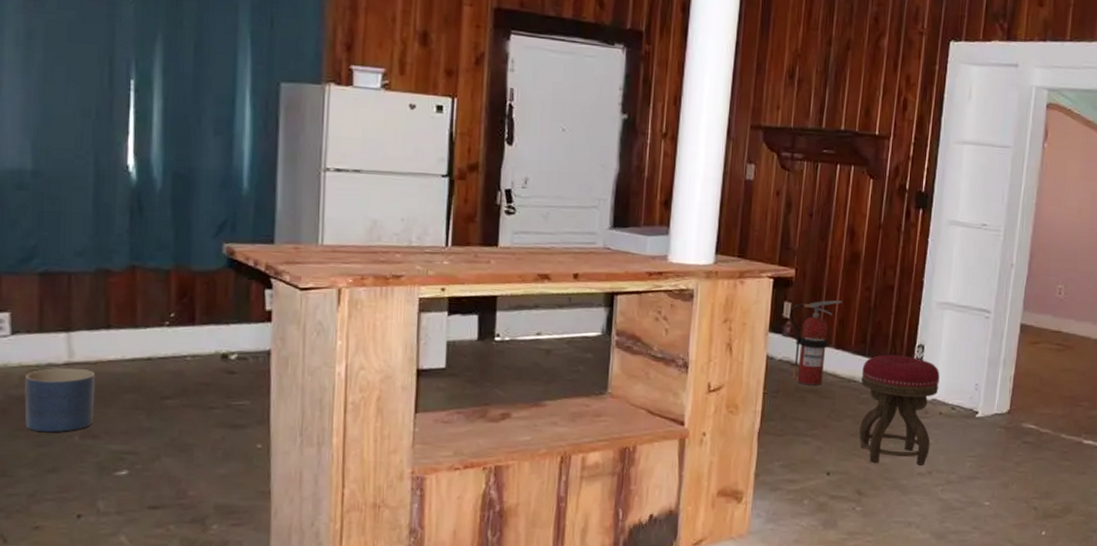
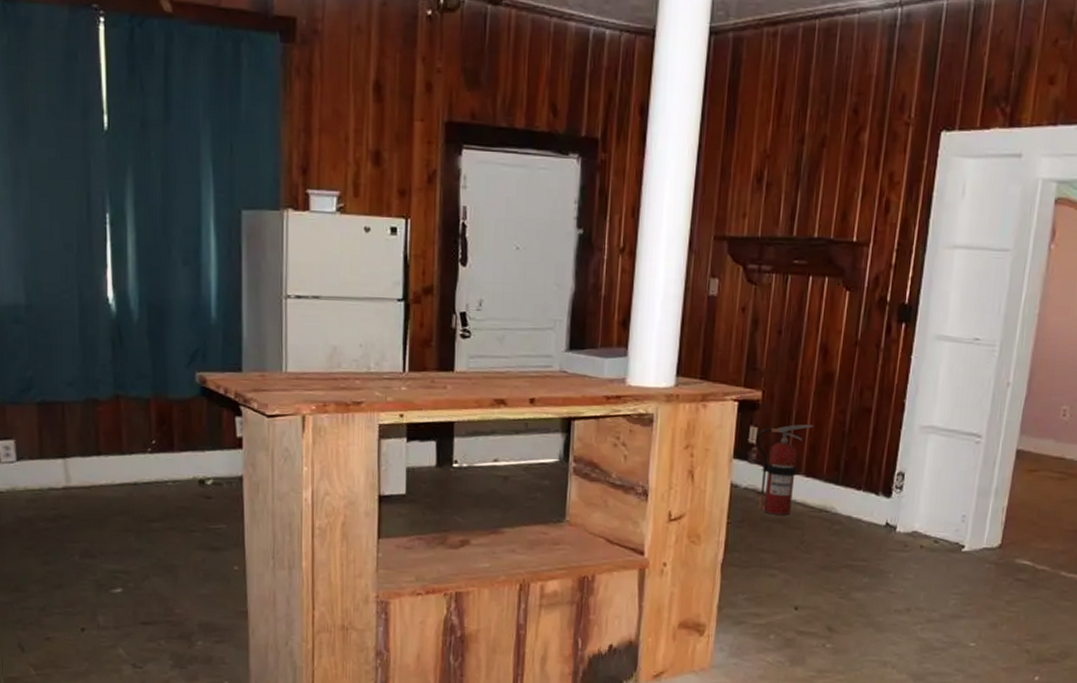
planter: present [25,367,95,433] -> none [31,492,90,552]
stool: present [859,354,940,465] -> none [830,483,922,602]

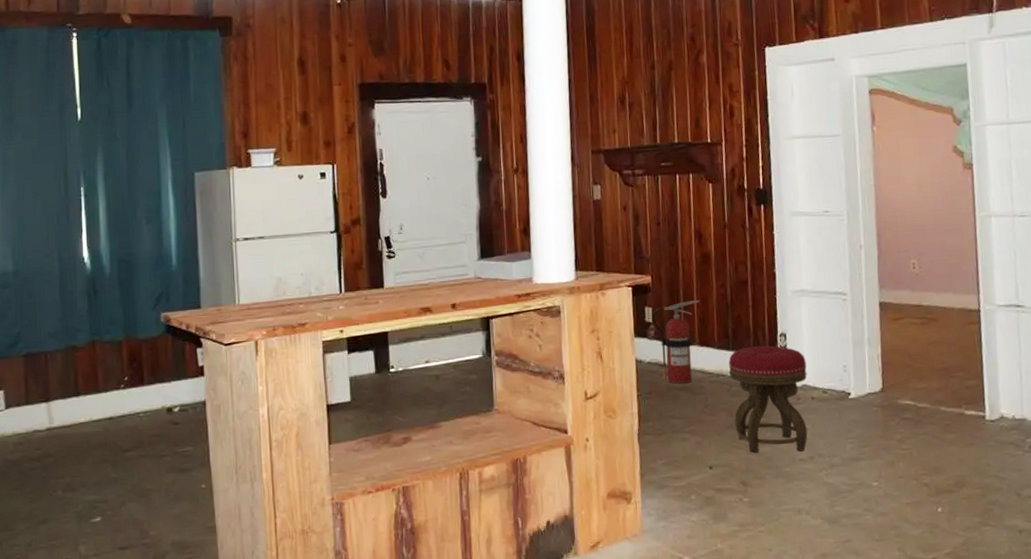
stool: none [830,483,922,602] -> present [728,345,808,453]

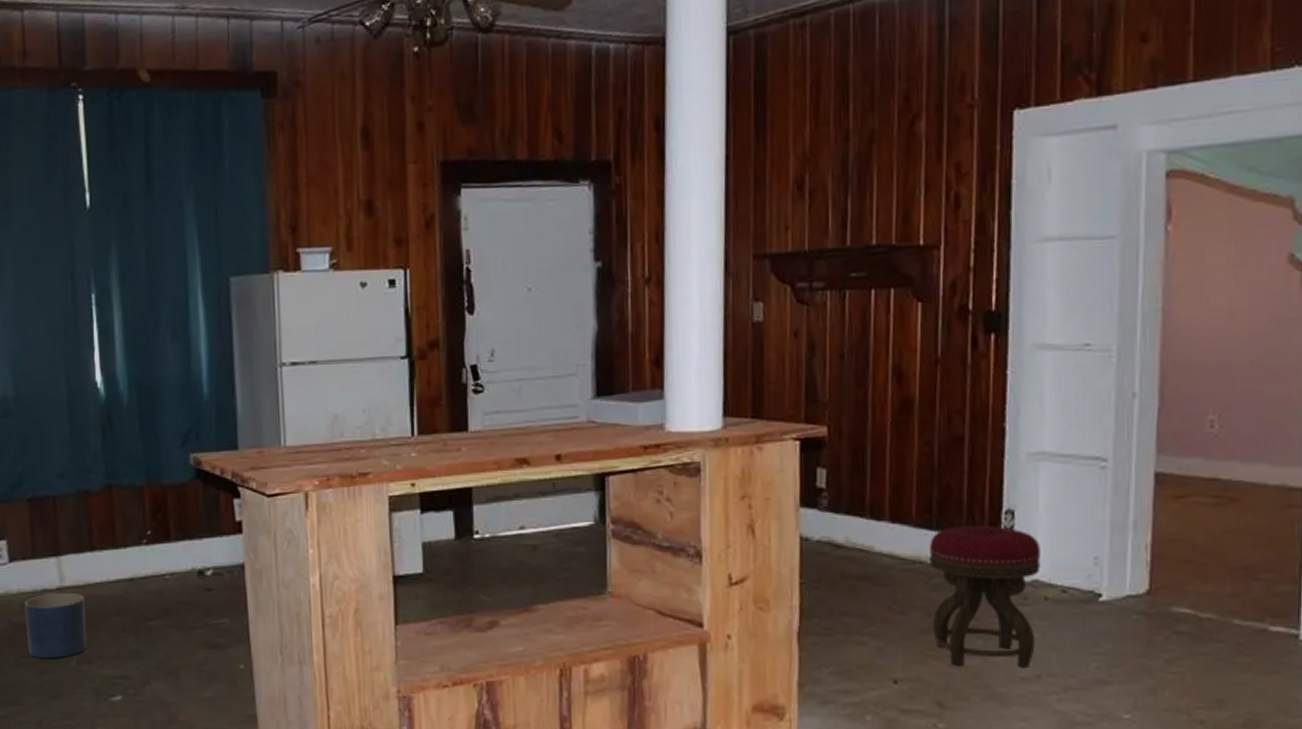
planter: none [18,432,71,490] -> present [24,592,87,659]
fire extinguisher: present [652,300,700,384] -> none [826,461,894,571]

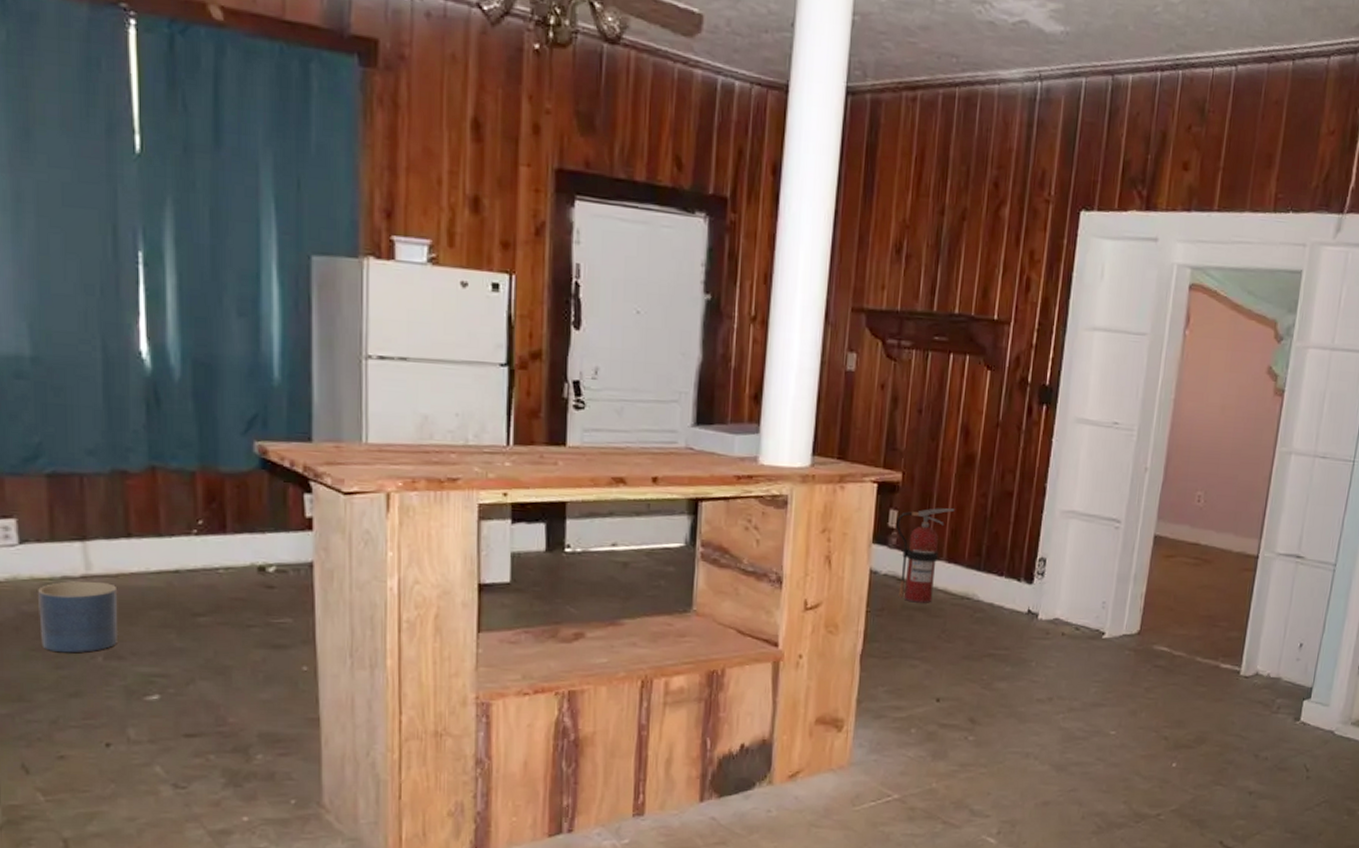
fire extinguisher: none [826,461,894,571] -> present [896,508,955,603]
stool: present [928,525,1041,667] -> none [972,569,1063,691]

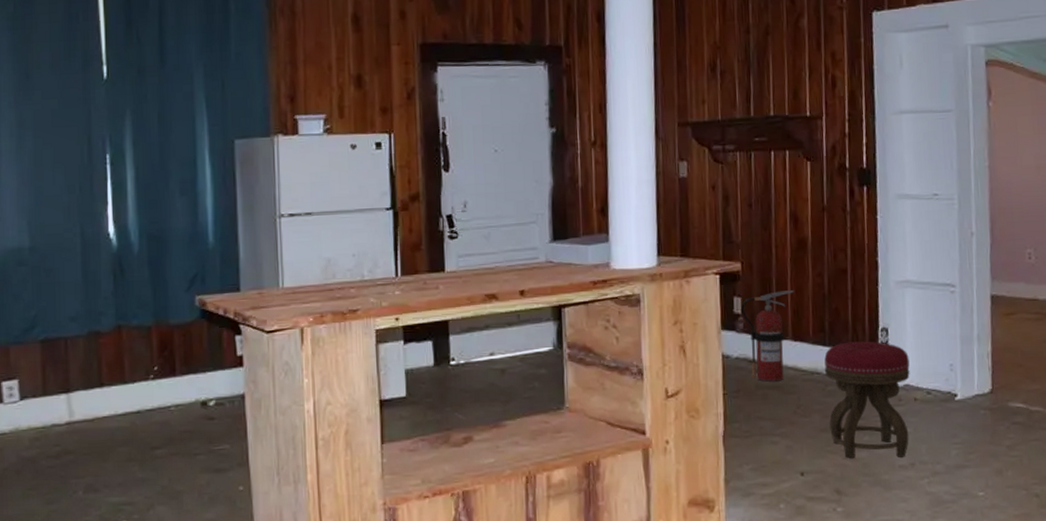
planter: present [38,581,117,653] -> none [34,426,94,490]
stool: none [972,569,1063,691] -> present [824,341,910,458]

